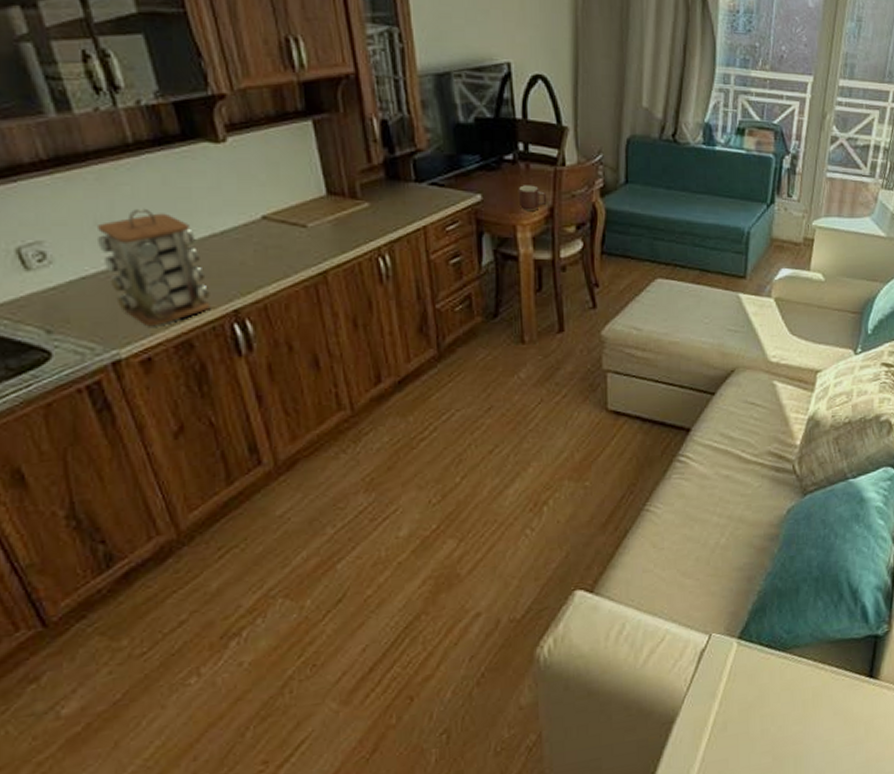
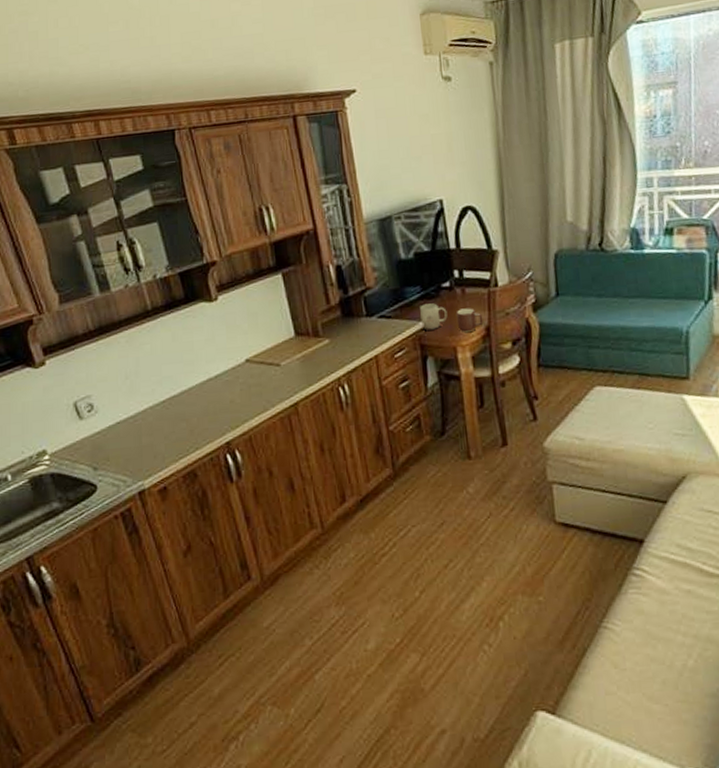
spice rack: present [96,208,211,327] -> none [127,361,209,461]
mug: none [478,176,508,204] -> present [420,303,448,330]

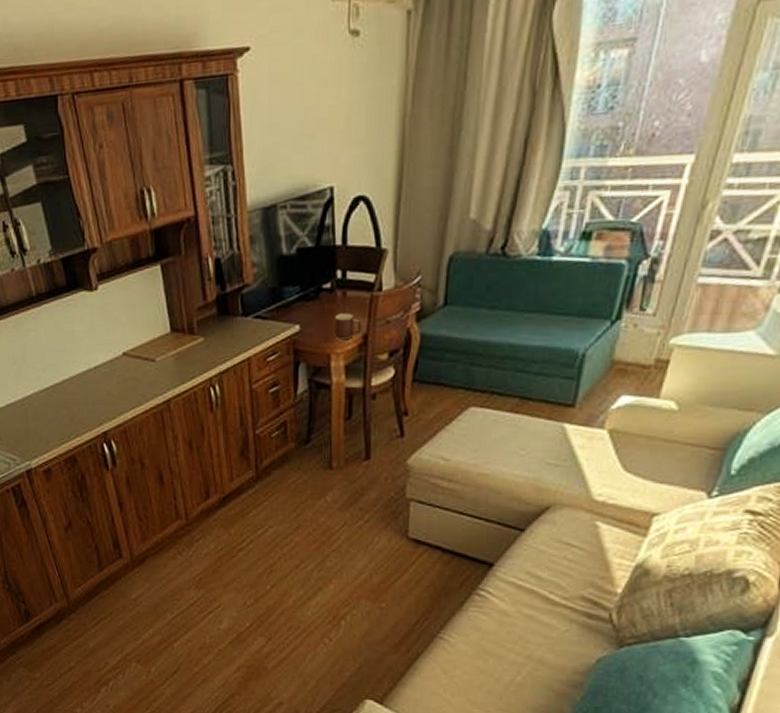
mug: present [420,303,448,330] -> none [297,306,325,335]

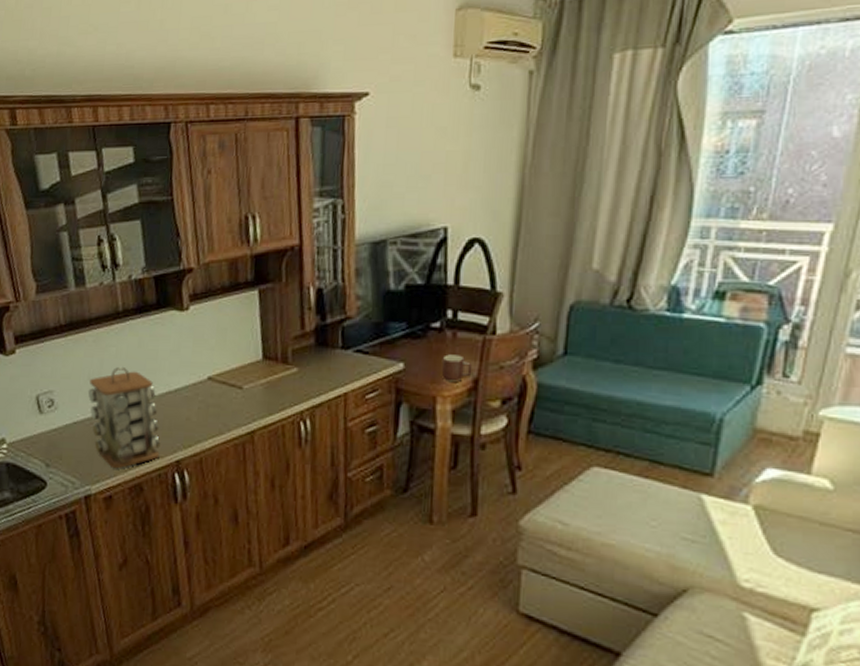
spice rack: none [14,349,88,444] -> present [88,366,161,469]

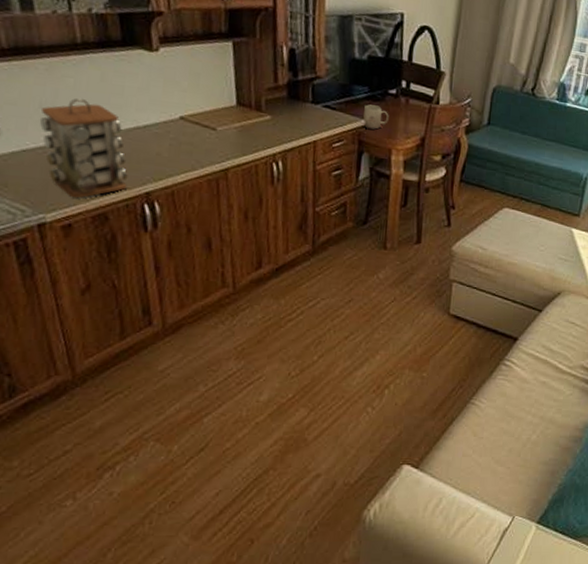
mug: none [401,344,432,374] -> present [363,104,389,130]
mug: present [441,354,473,383] -> none [396,116,421,139]

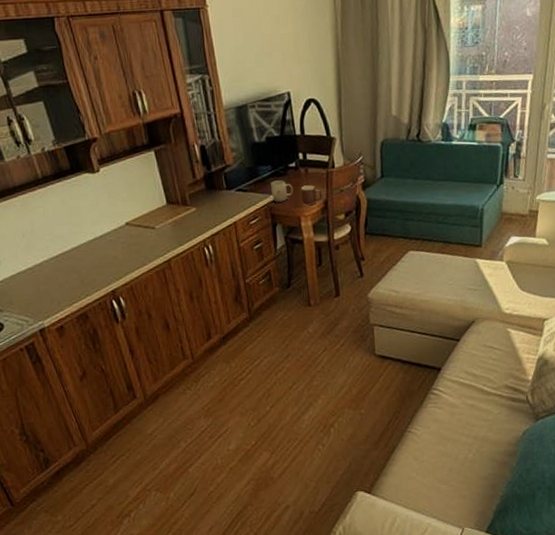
spice rack: present [39,98,128,198] -> none [24,223,97,305]
mug: none [396,116,421,139] -> present [300,185,323,206]

